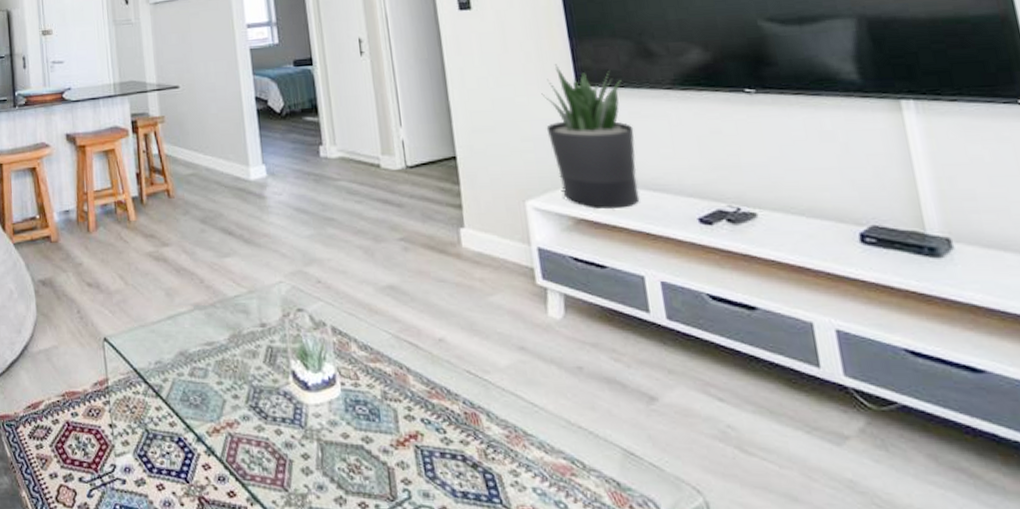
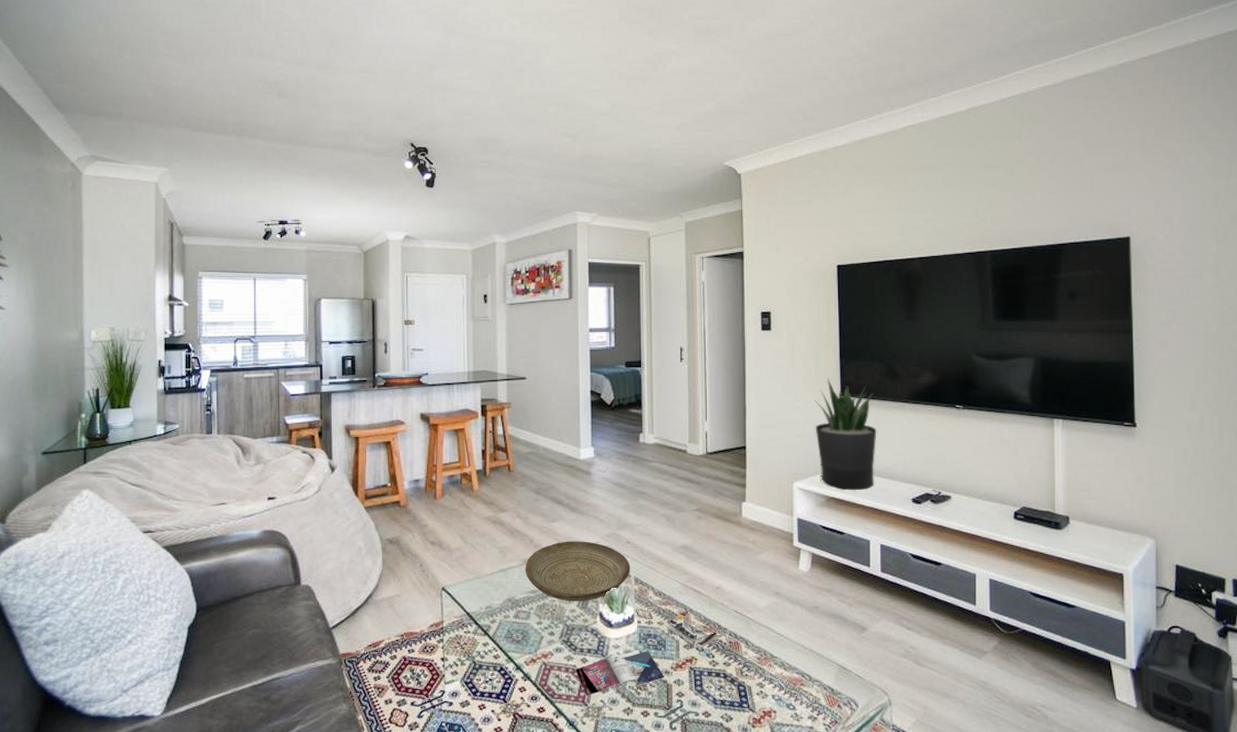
decorative bowl: none [196,280,325,357] -> present [525,541,630,602]
magazine: none [269,367,455,480] -> present [575,608,723,697]

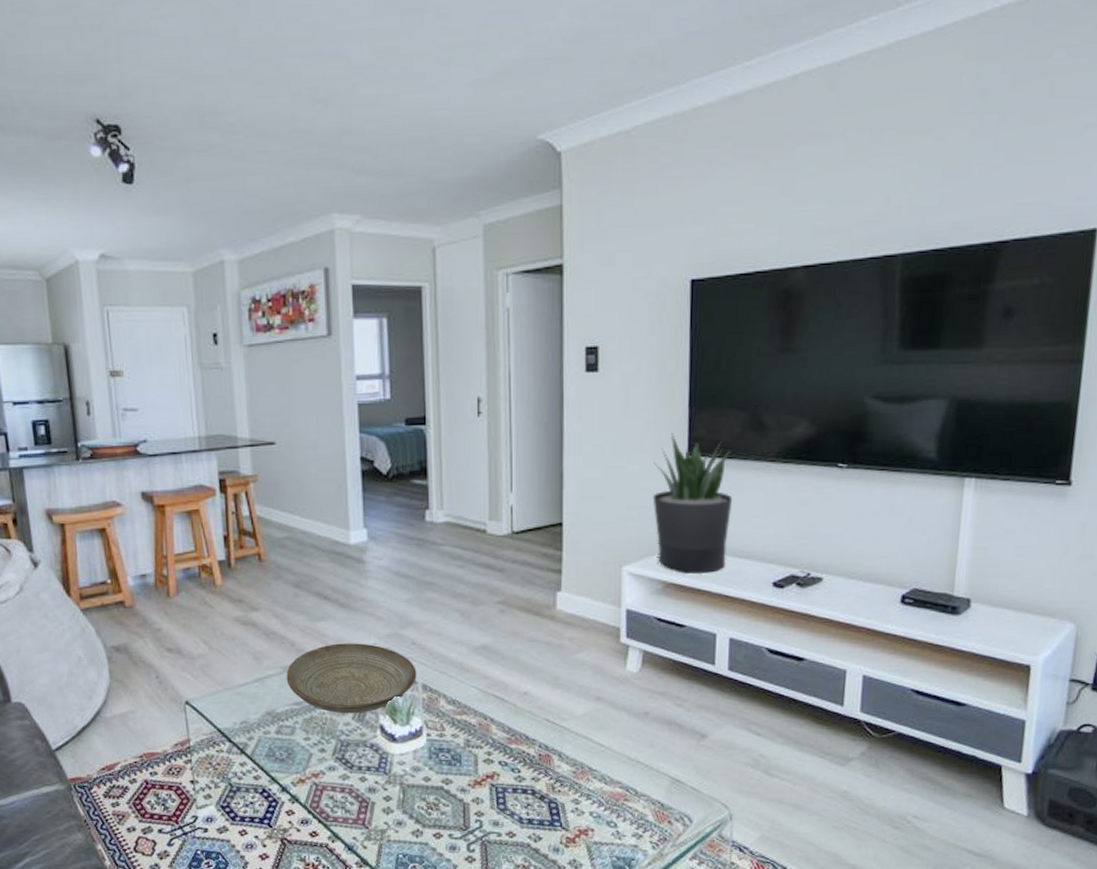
magazine: present [575,608,723,697] -> none [353,718,532,819]

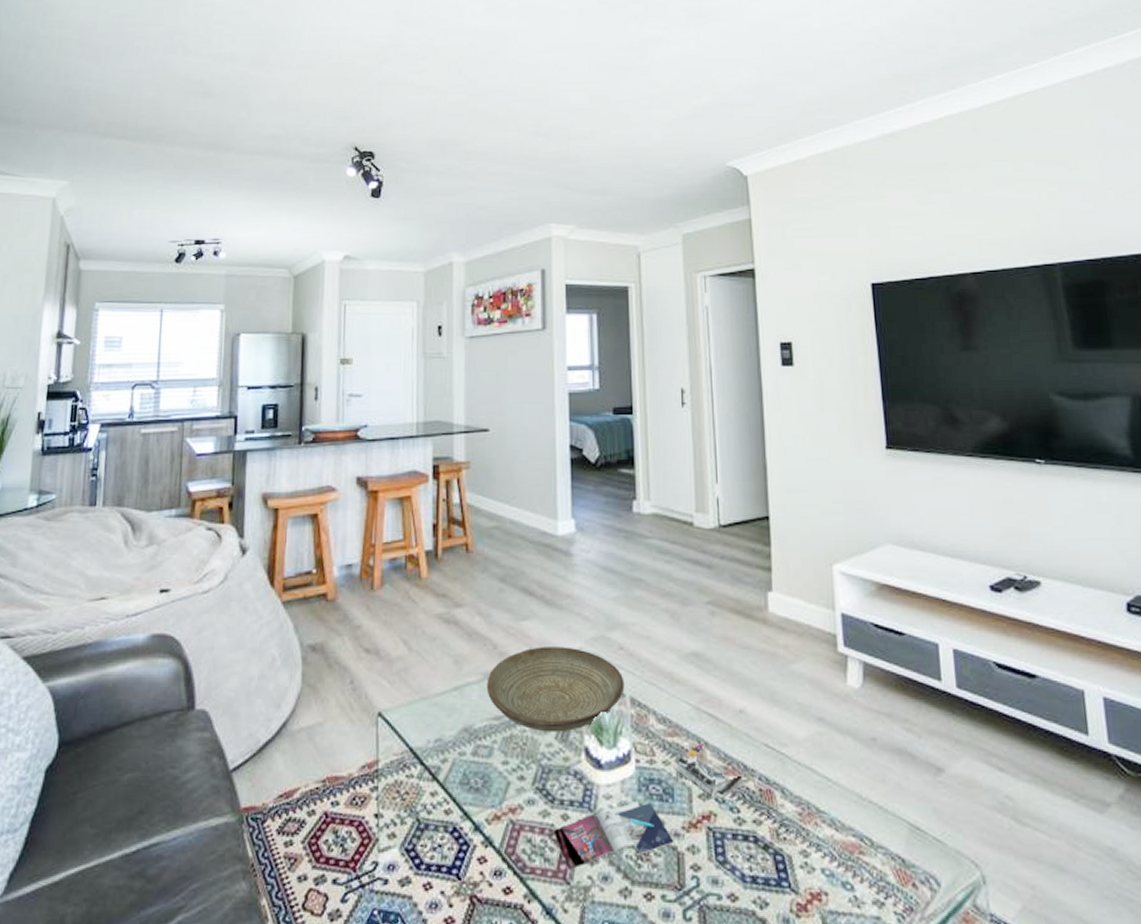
magazine: none [353,718,532,819] -> present [553,741,751,871]
planter: present [652,433,733,573] -> none [854,426,938,574]

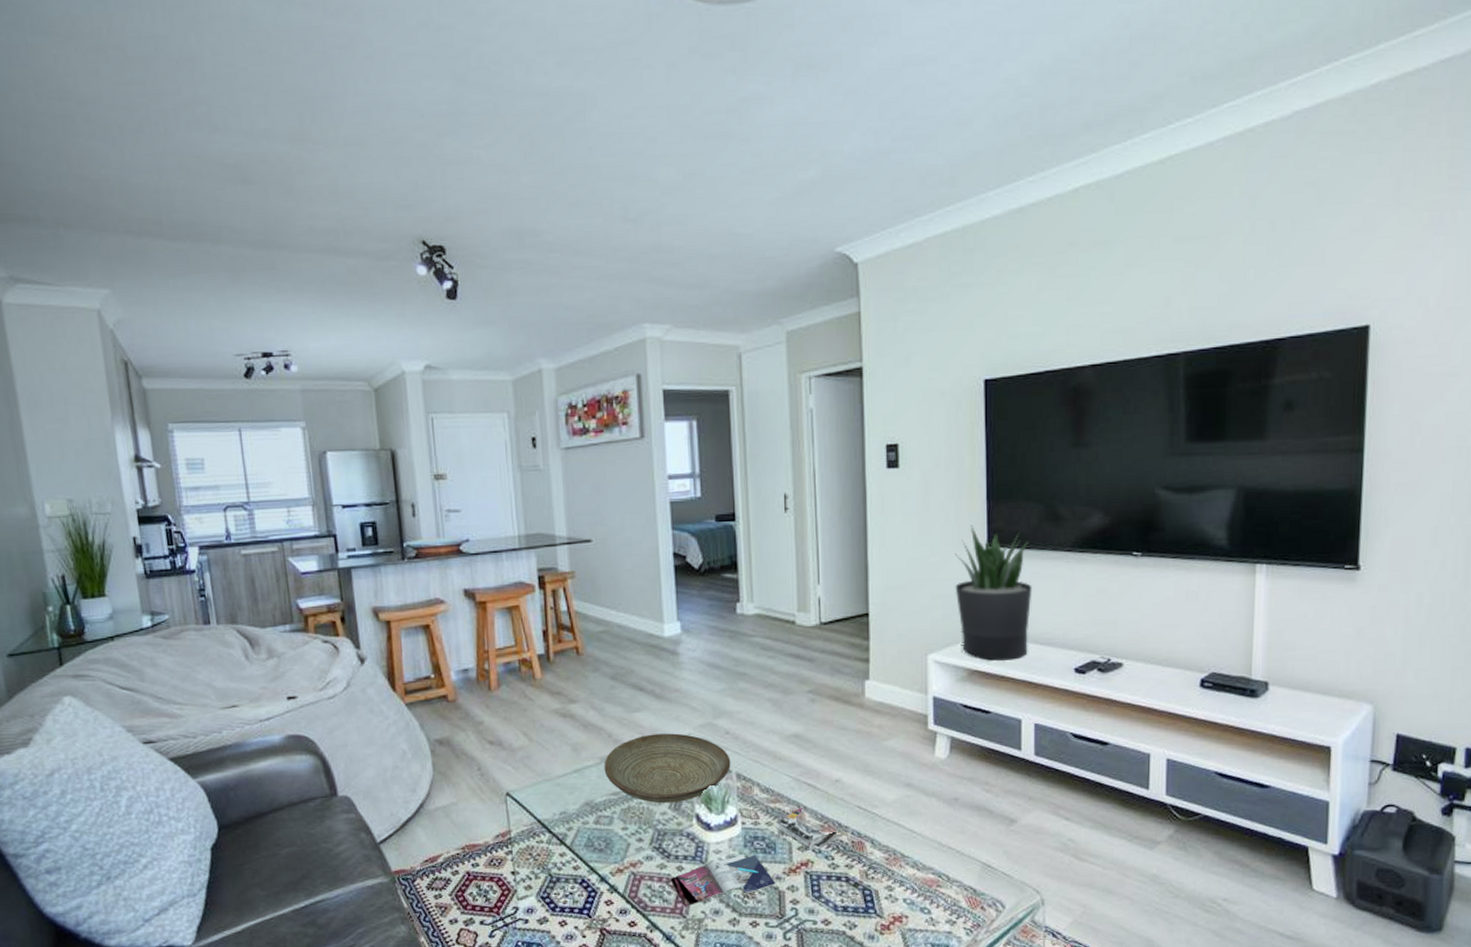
planter: none [854,426,938,574] -> present [955,525,1032,661]

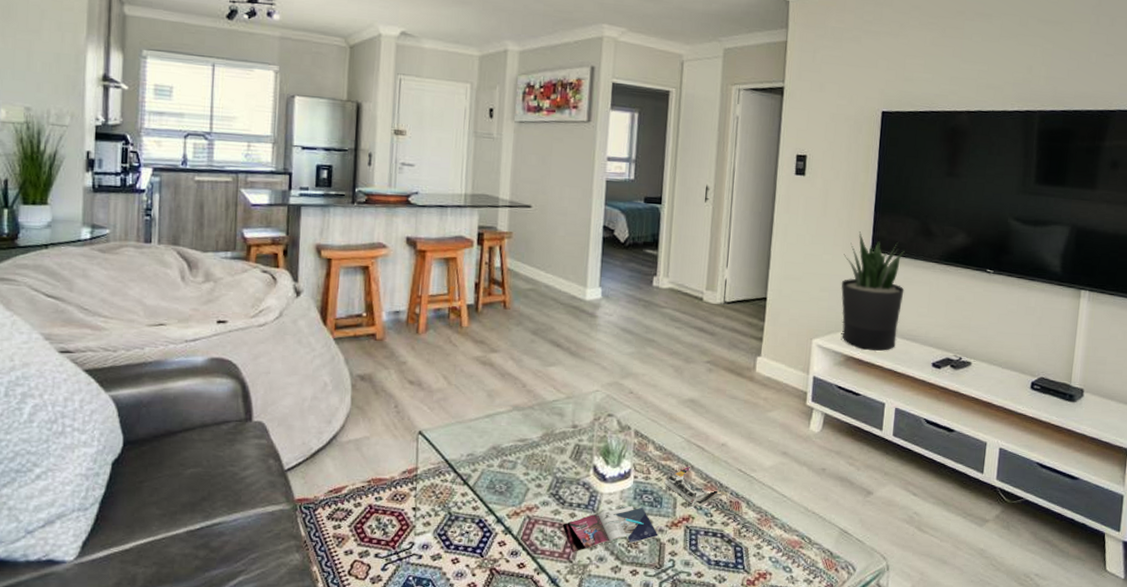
decorative bowl: present [604,733,731,804] -> none [514,387,631,454]

